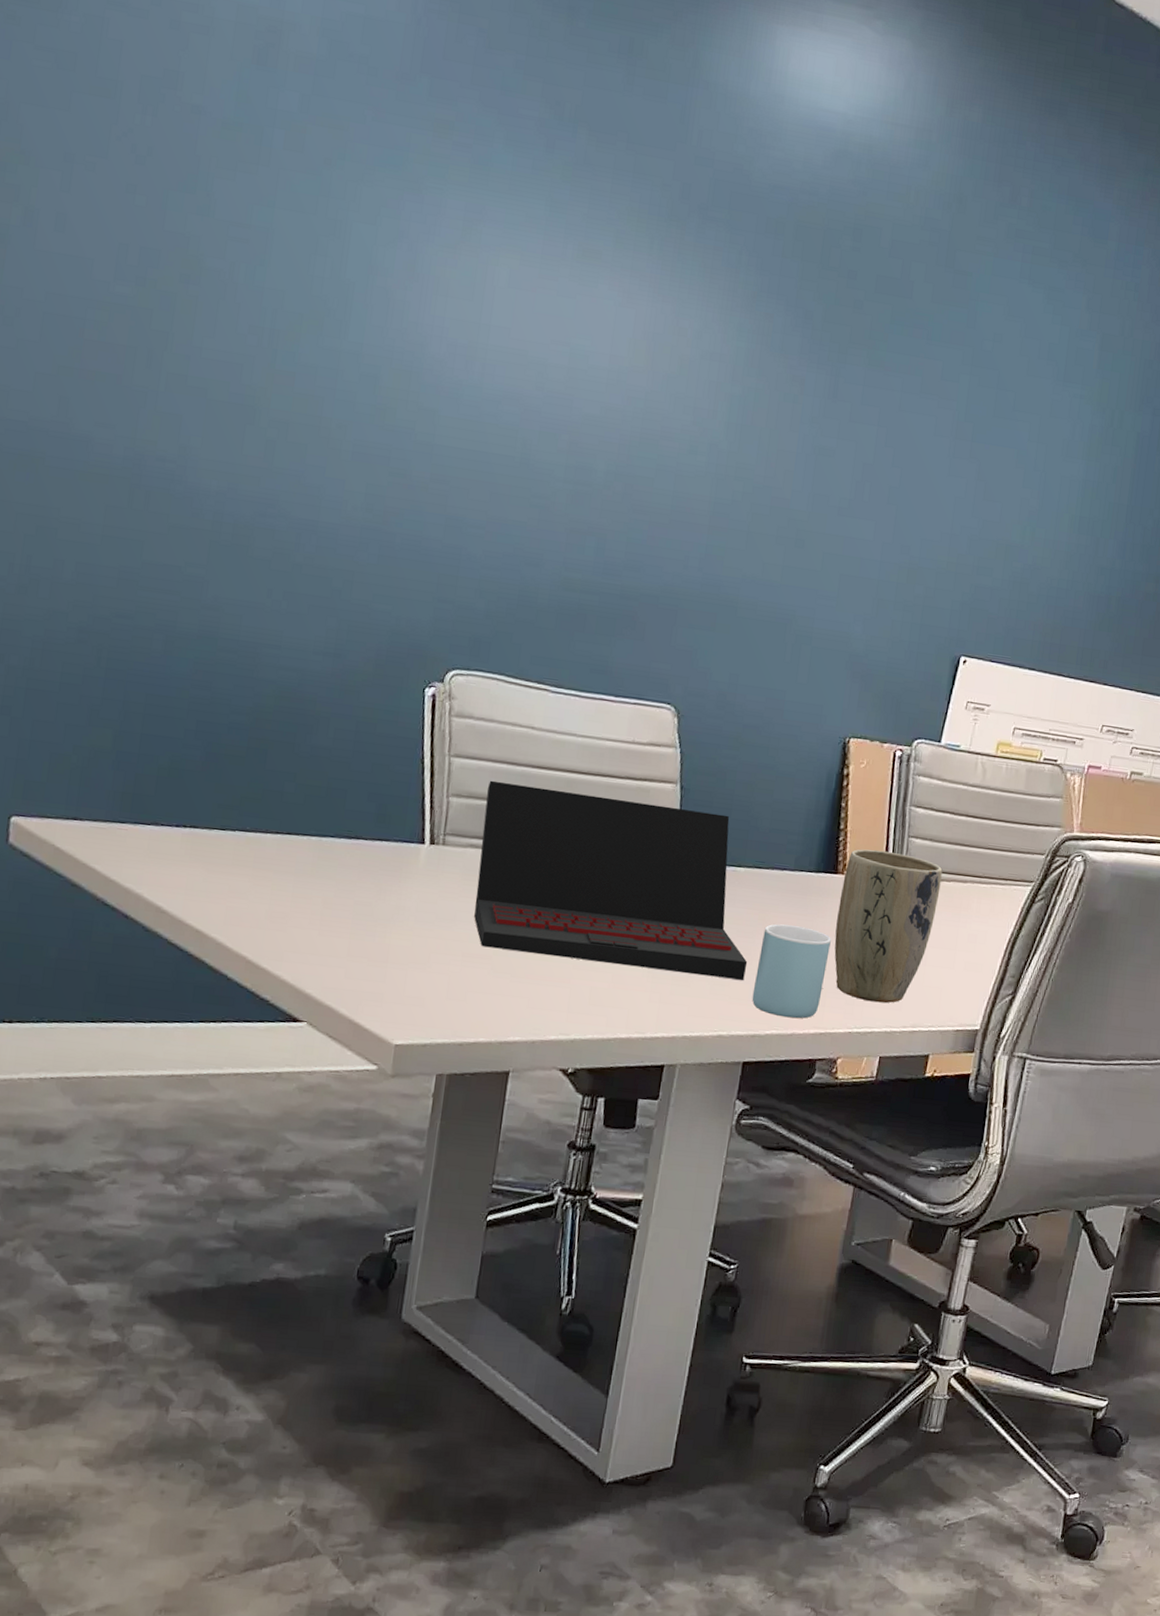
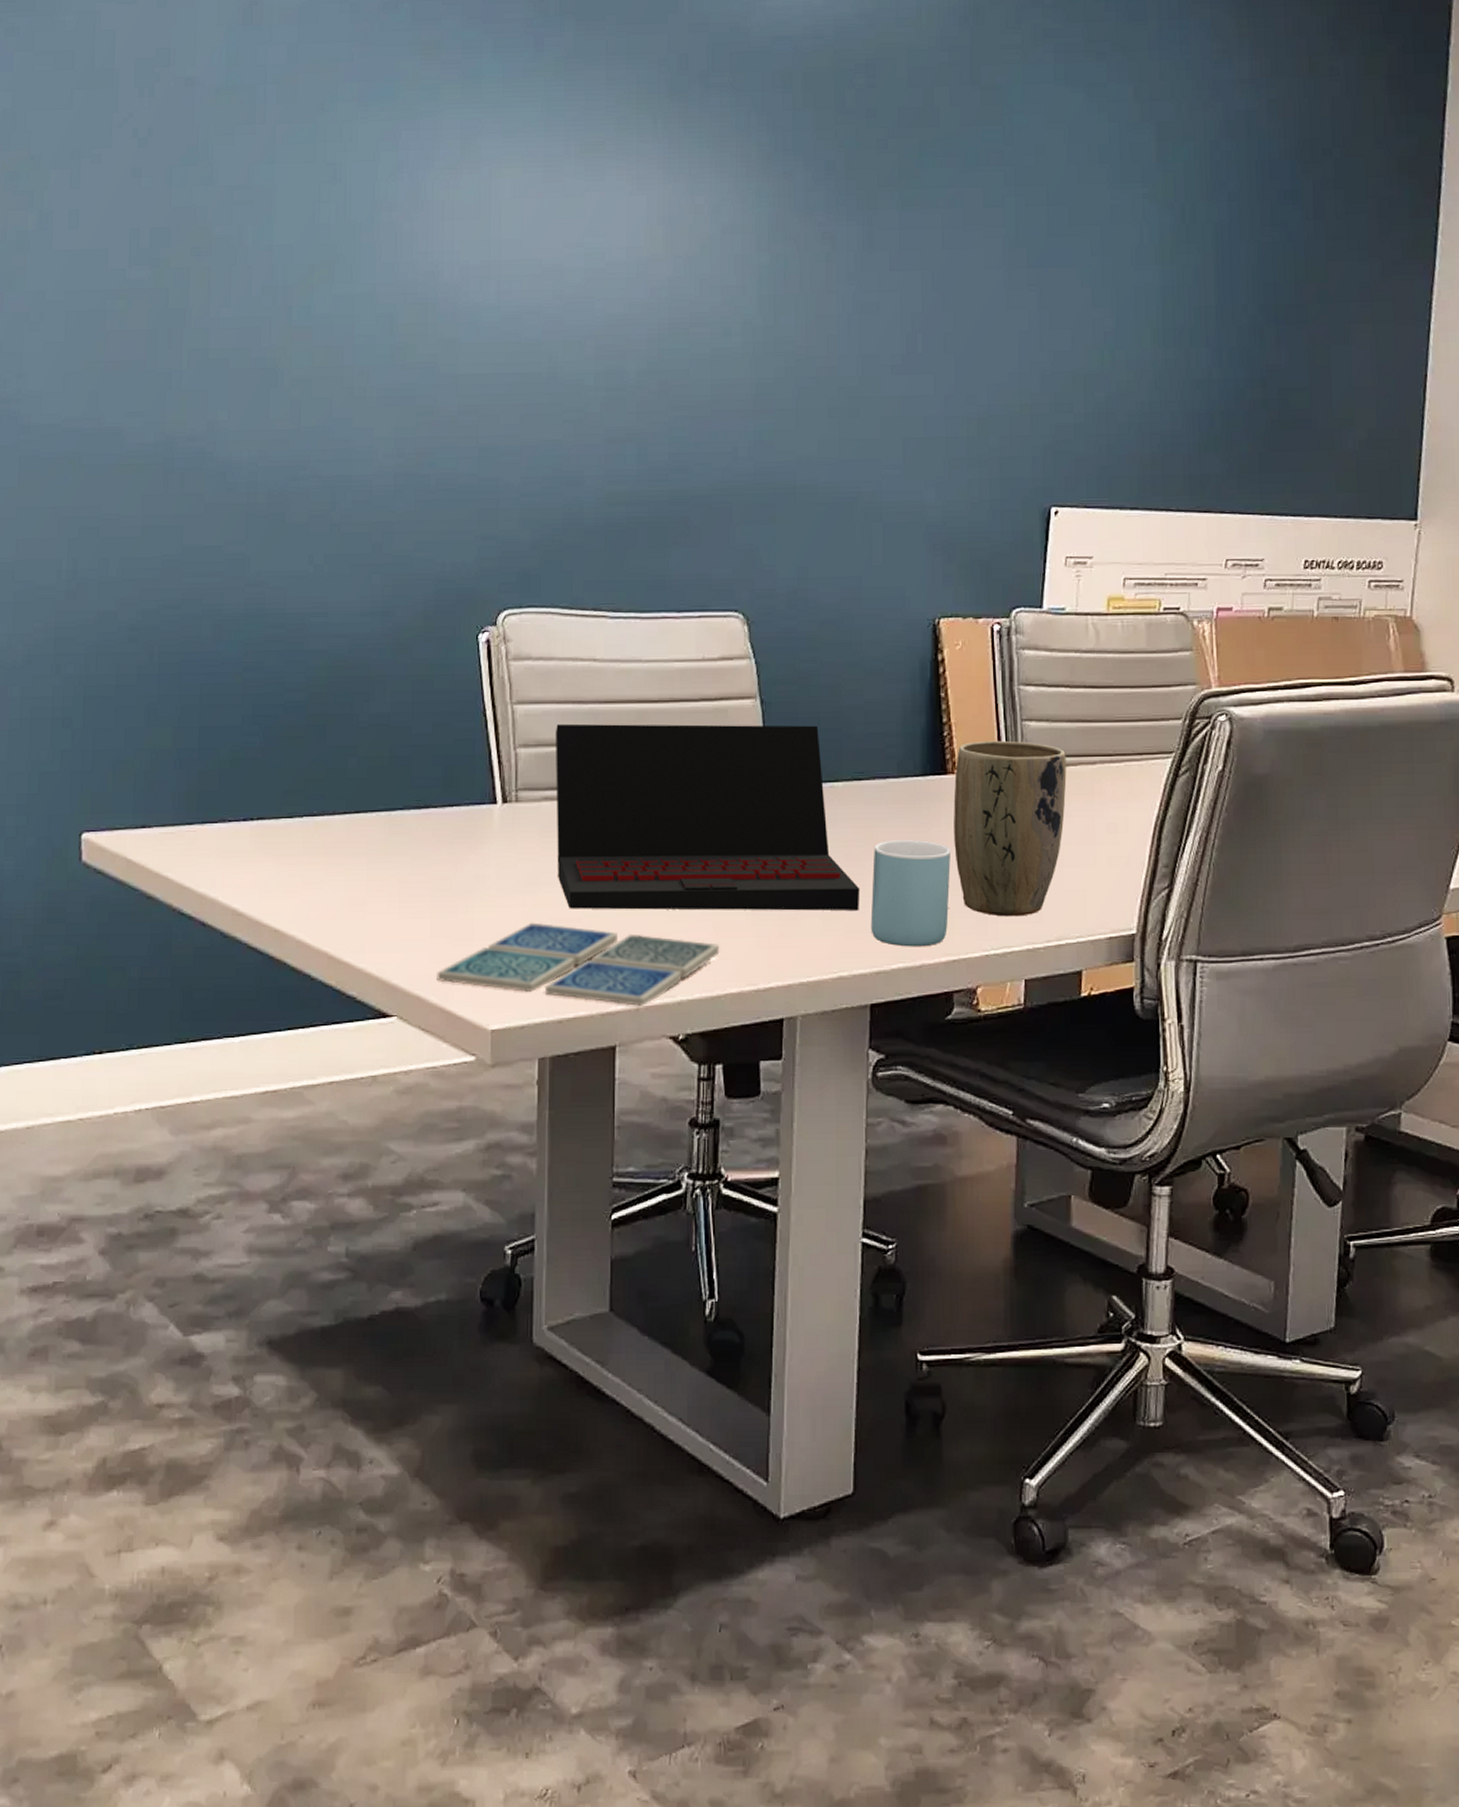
drink coaster: none [349,954,616,1040] -> present [437,922,720,1007]

